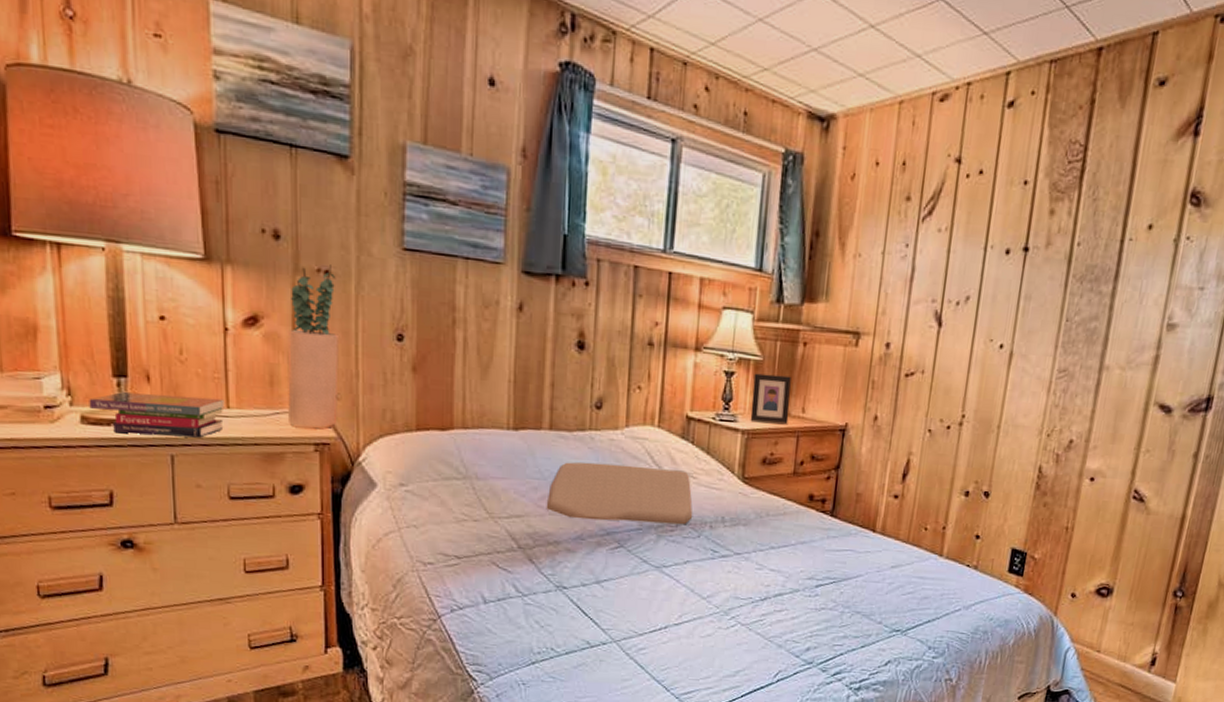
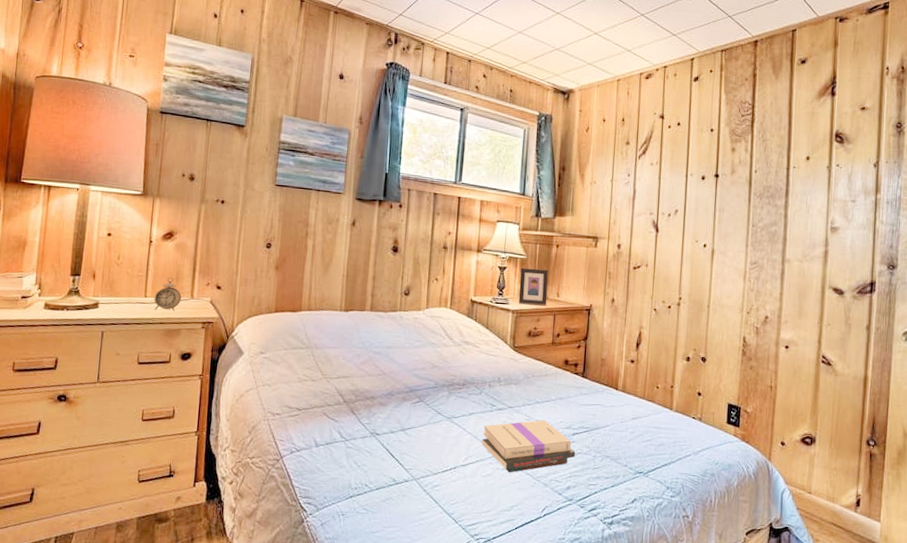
books: present [89,392,225,438] -> none [51,286,144,319]
alarm clock: none [241,380,281,427] -> present [154,277,182,310]
vase: present [287,264,339,430] -> none [186,196,228,312]
cushion: present [546,462,693,525] -> none [366,335,476,384]
books: none [699,569,819,633] -> present [481,420,576,473]

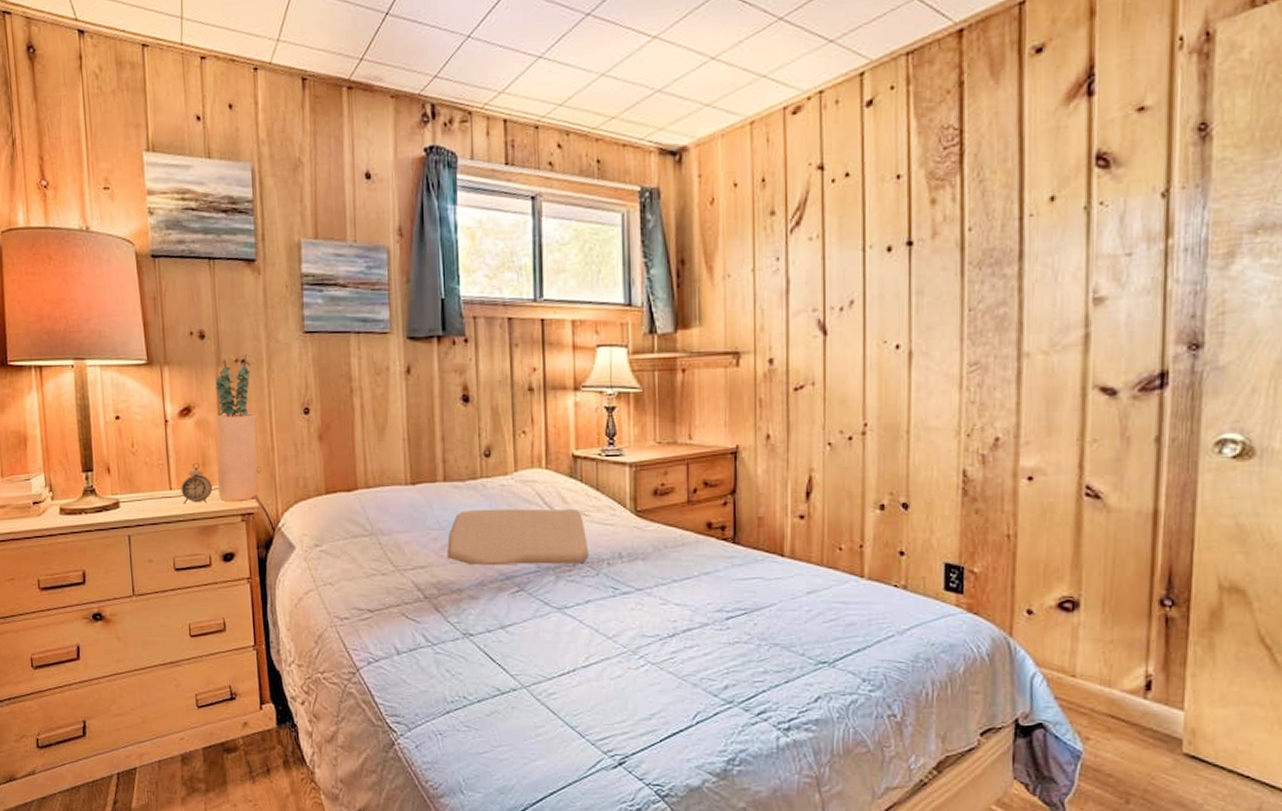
vase: none [186,196,228,312] -> present [215,354,259,501]
cushion: none [366,335,476,384] -> present [447,509,590,566]
books: present [481,420,576,473] -> none [605,603,732,673]
picture frame: present [518,268,548,306] -> none [635,404,676,454]

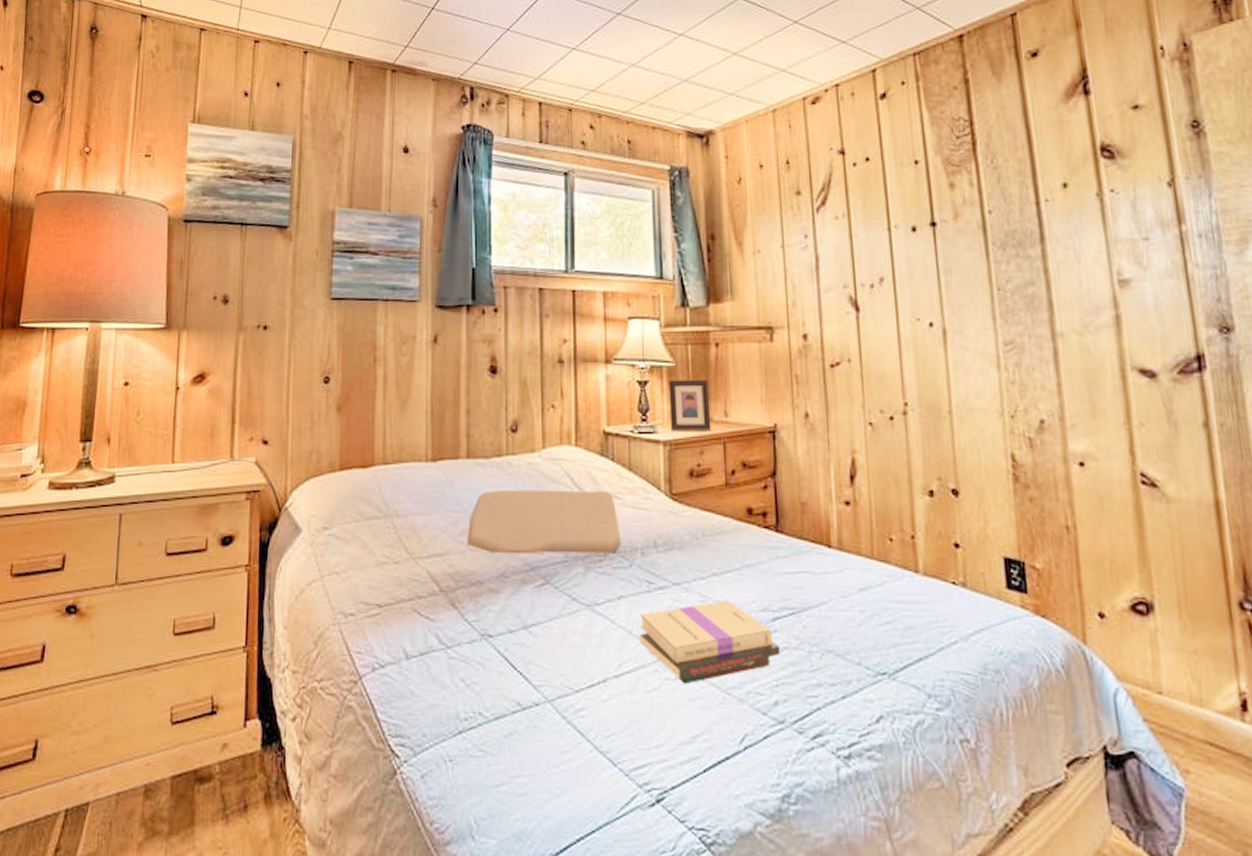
alarm clock: present [180,462,213,504] -> none [183,433,218,480]
vase: present [215,354,259,501] -> none [224,320,273,477]
books: none [605,603,732,673] -> present [639,601,781,685]
picture frame: none [635,404,676,454] -> present [668,379,712,432]

